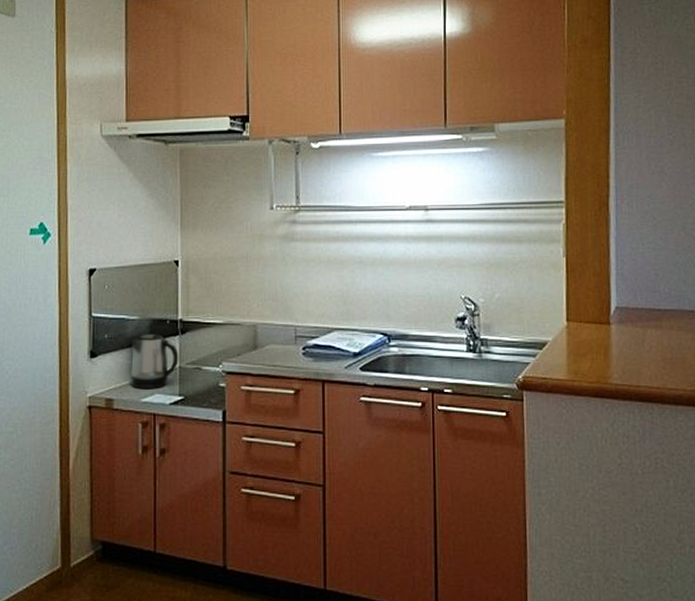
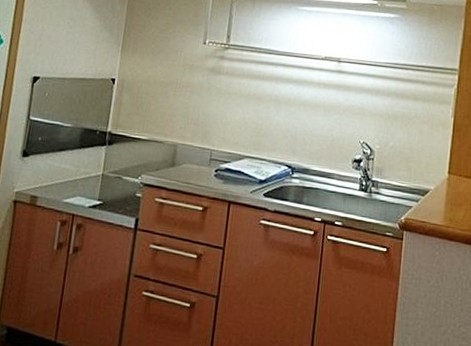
kettle: present [130,333,179,390] -> none [55,140,104,192]

